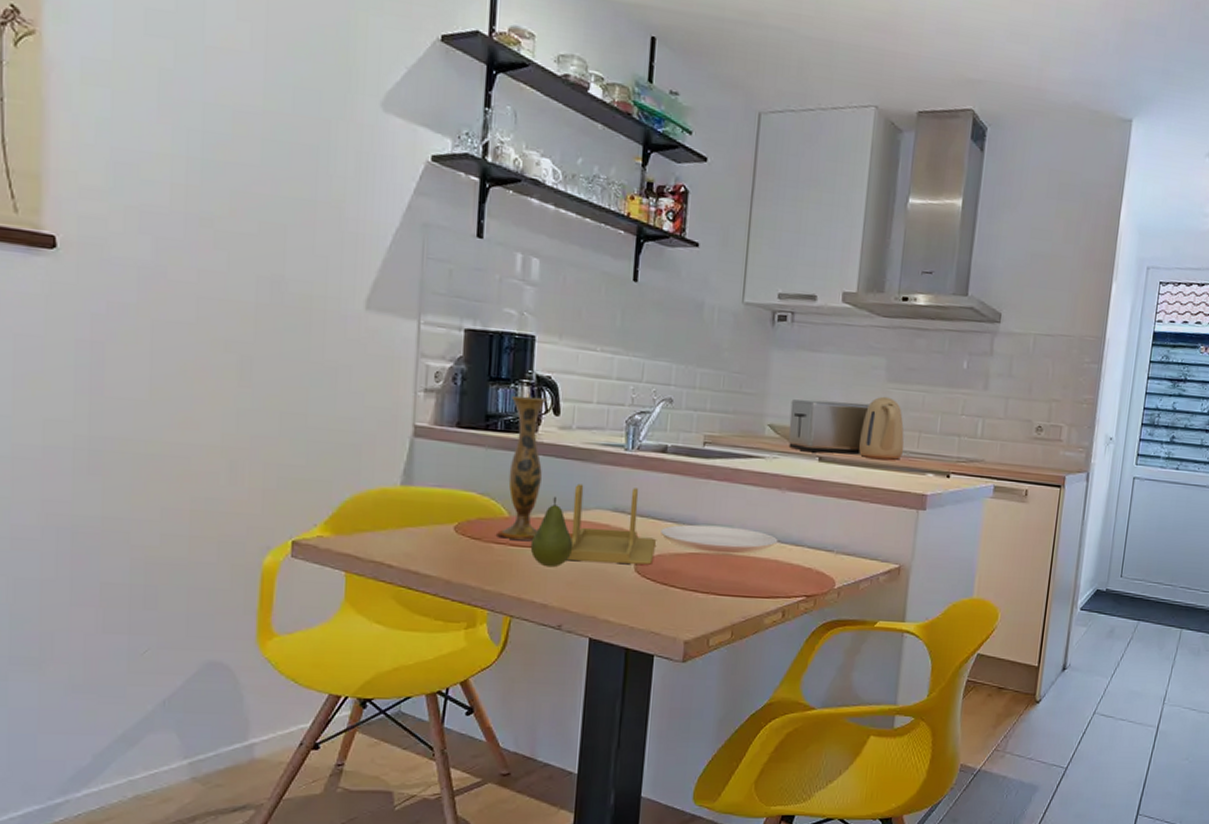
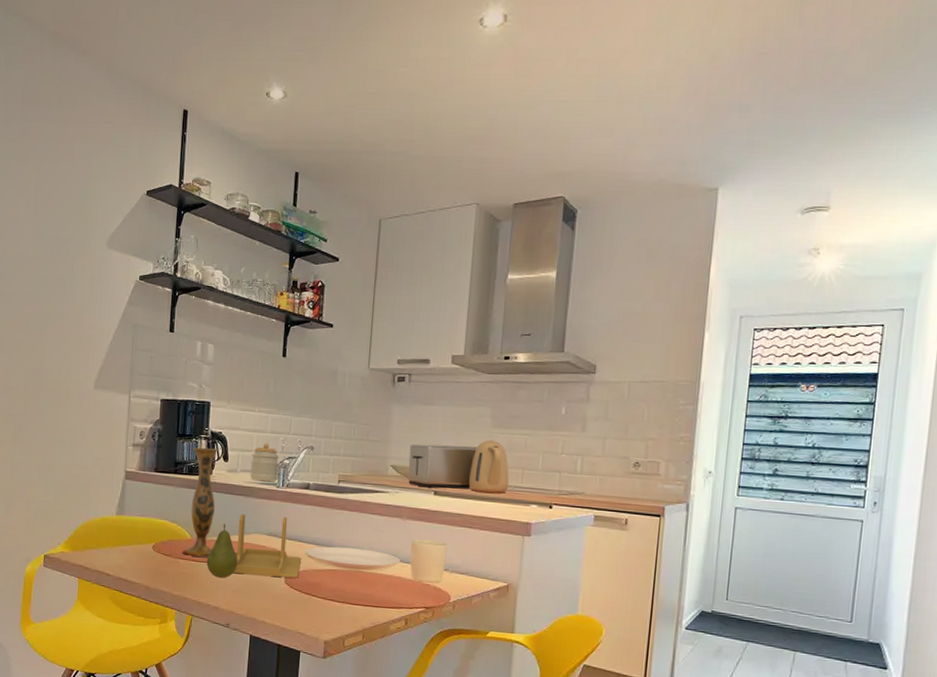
jar: none [589,393,628,442] -> present [250,443,279,481]
mug: none [788,514,833,567] -> present [409,539,448,583]

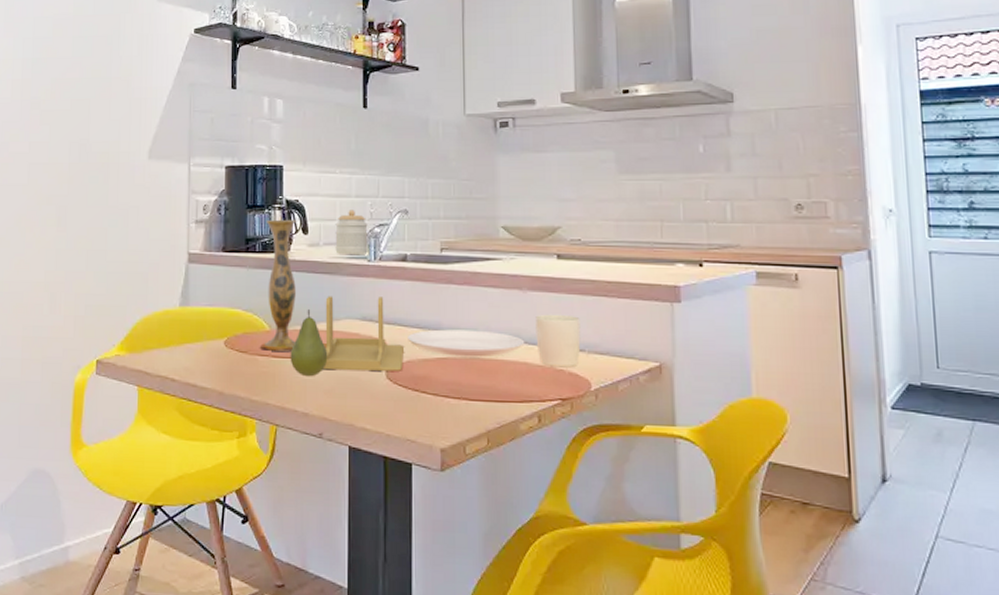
toaster: present [407,444,477,489] -> none [522,197,603,251]
kettle: present [468,440,510,493] -> none [596,188,647,253]

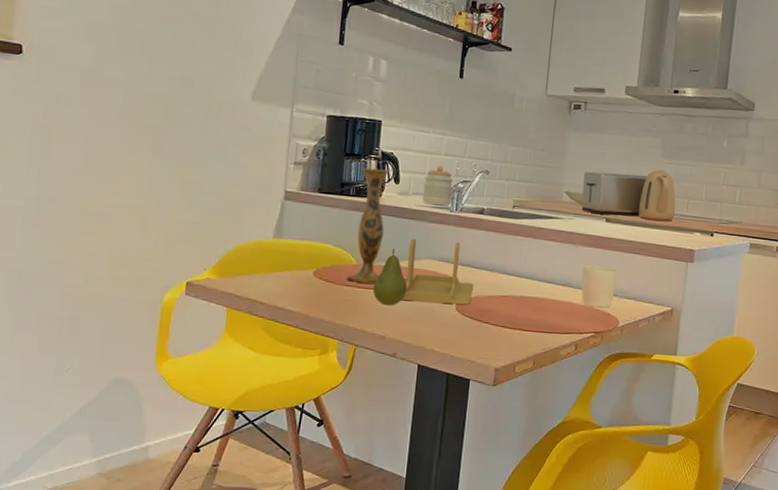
plate: present [406,329,525,358] -> none [476,272,573,297]
toaster: none [522,197,603,251] -> present [581,171,647,216]
kettle: none [596,188,647,253] -> present [638,169,676,221]

